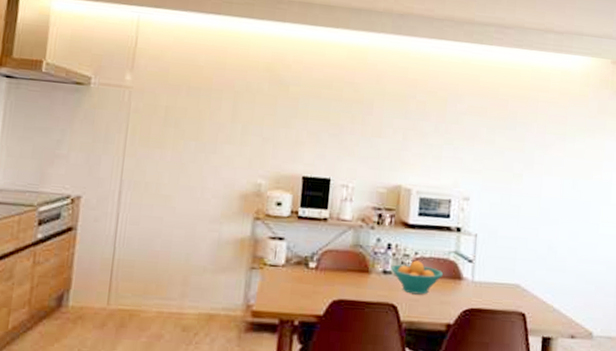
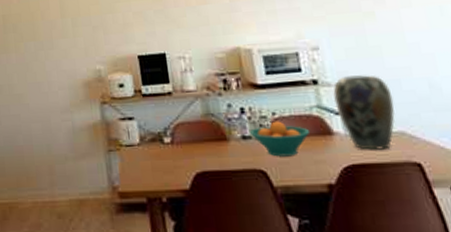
vase: none [469,228,518,299] -> present [333,75,395,150]

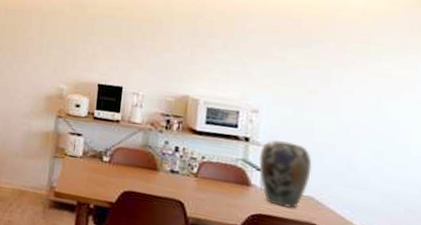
fruit bowl: present [249,121,311,157] -> none [178,164,231,196]

